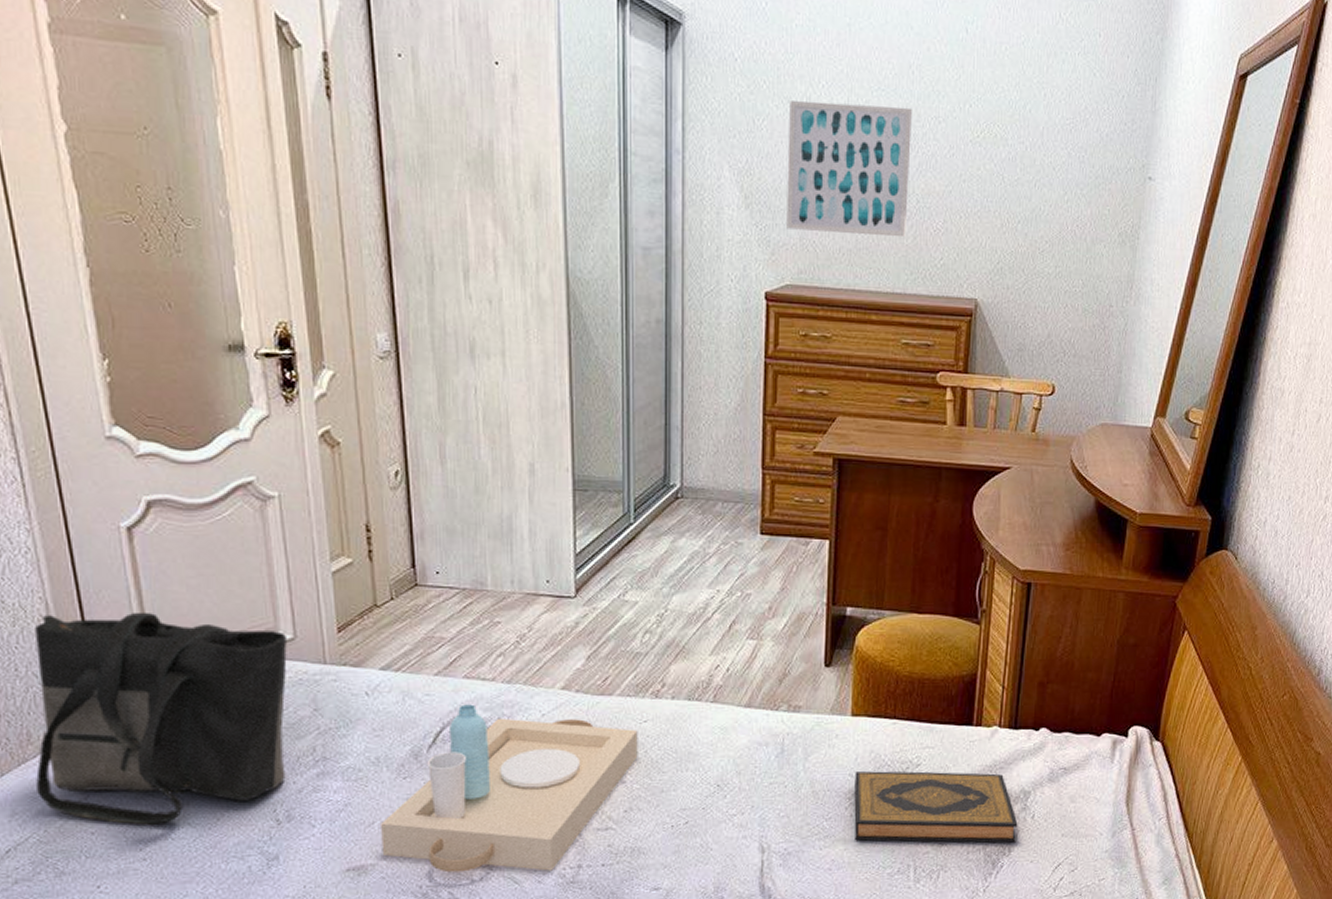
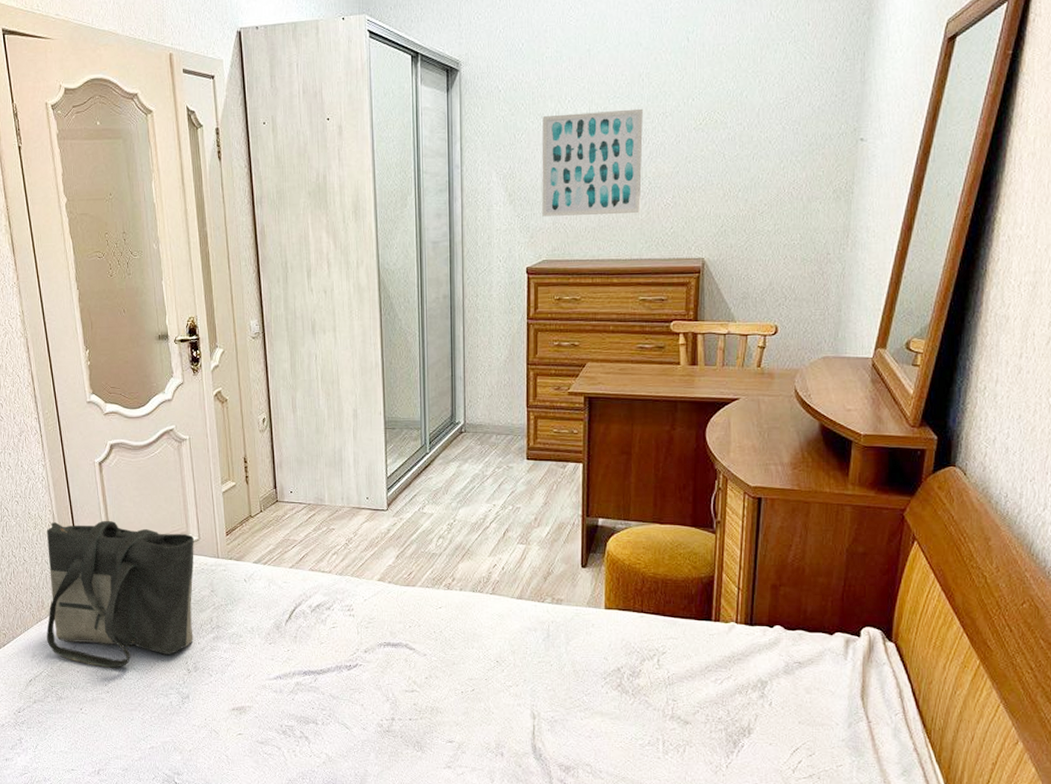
serving tray: present [381,704,638,873] -> none [255,590,435,721]
hardback book: present [854,771,1018,843] -> none [609,656,756,726]

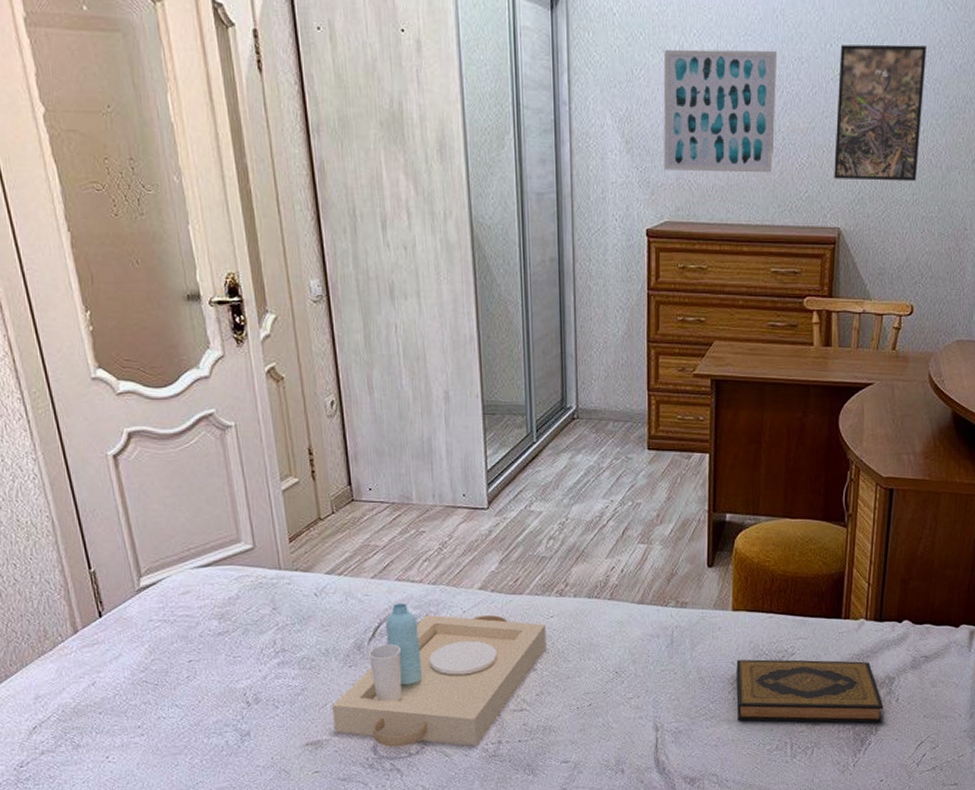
tote bag: present [46,520,194,668] -> none [45,527,252,706]
serving tray: none [255,590,435,721] -> present [332,603,546,747]
hardback book: none [609,656,756,726] -> present [736,659,884,723]
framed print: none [698,92,786,215] -> present [834,44,928,182]

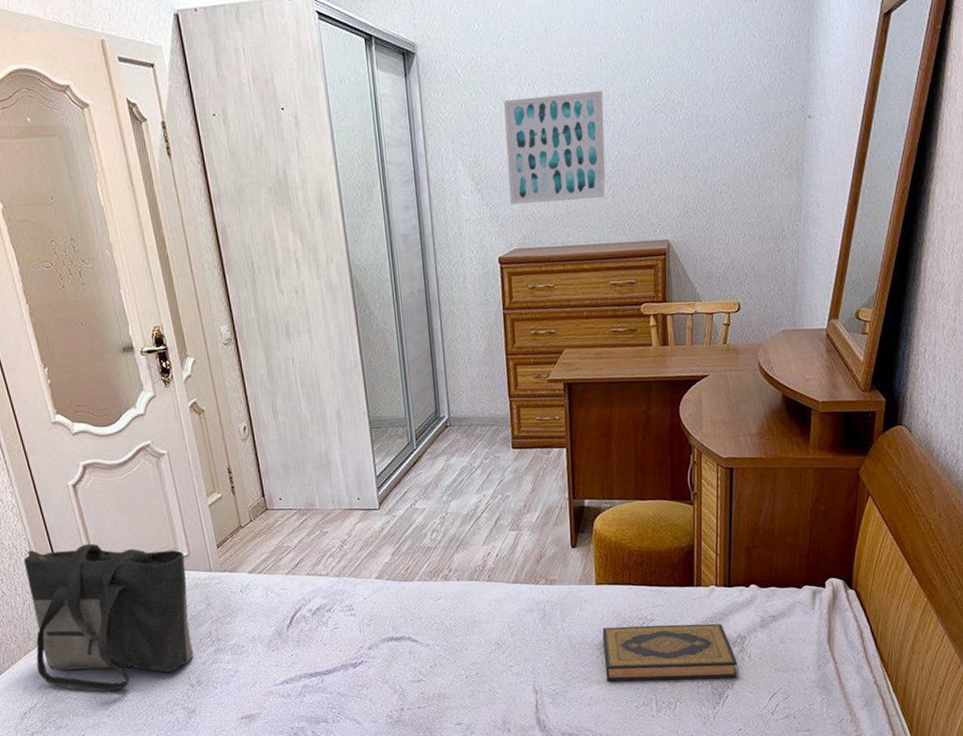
tote bag: none [45,527,252,706] -> present [24,543,194,692]
serving tray: present [332,603,546,747] -> none [261,594,437,718]
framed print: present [834,44,928,182] -> none [658,71,737,197]

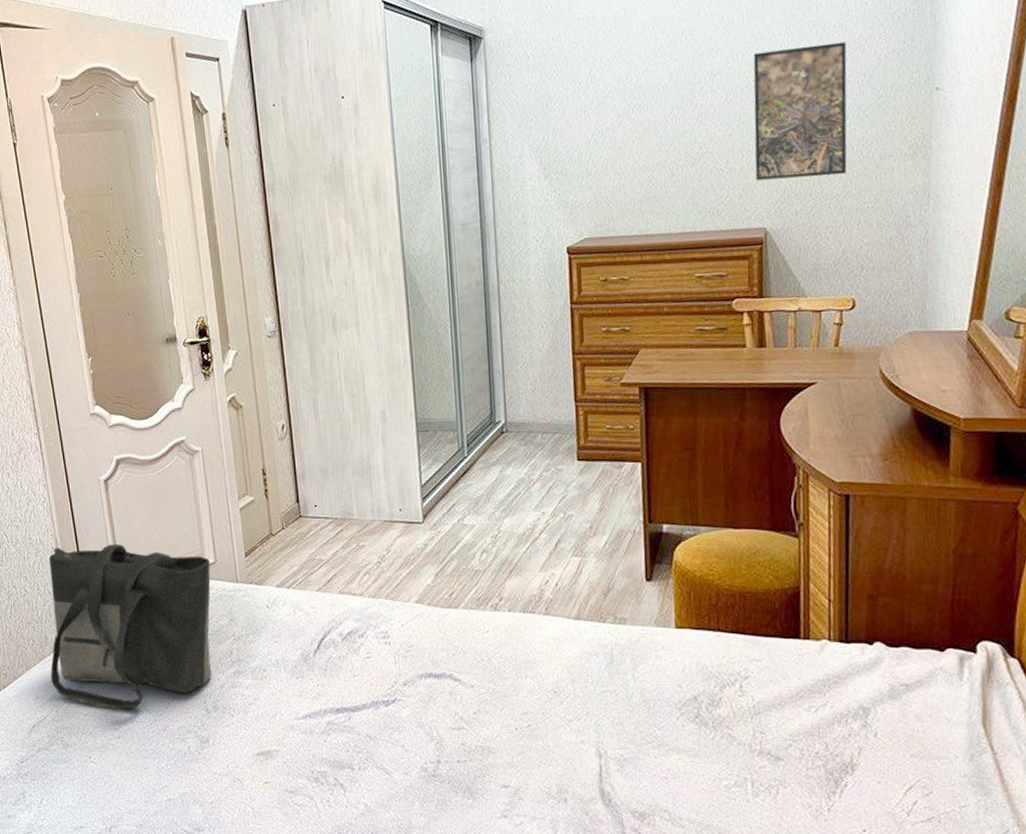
wall art: present [504,90,606,205] -> none [577,67,692,190]
hardback book: present [602,623,738,682] -> none [683,682,860,761]
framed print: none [658,71,737,197] -> present [753,42,847,181]

